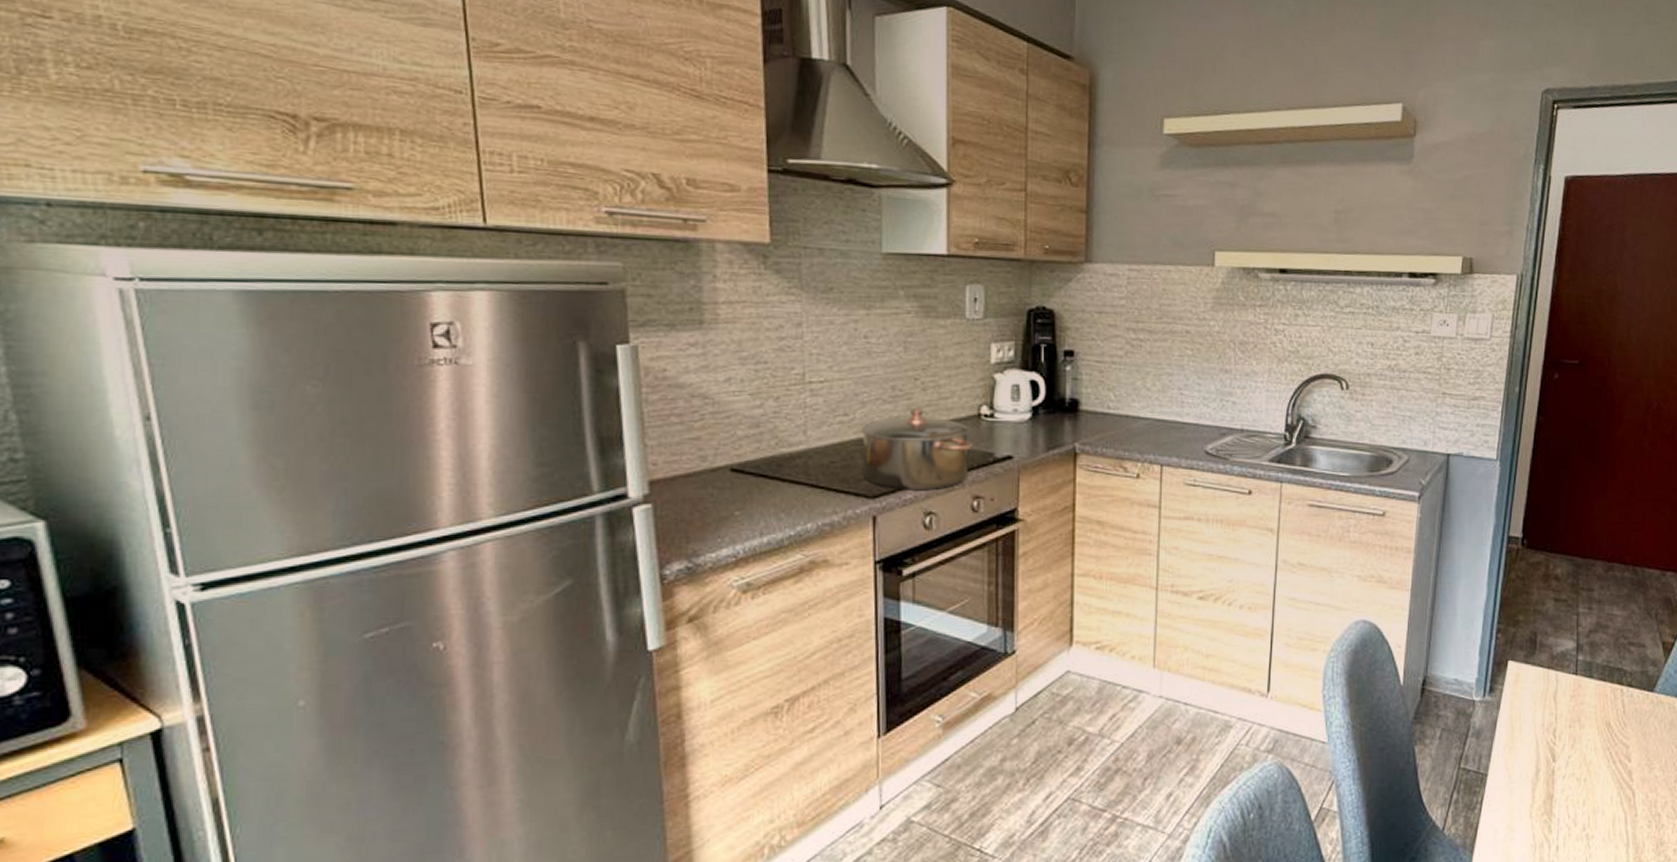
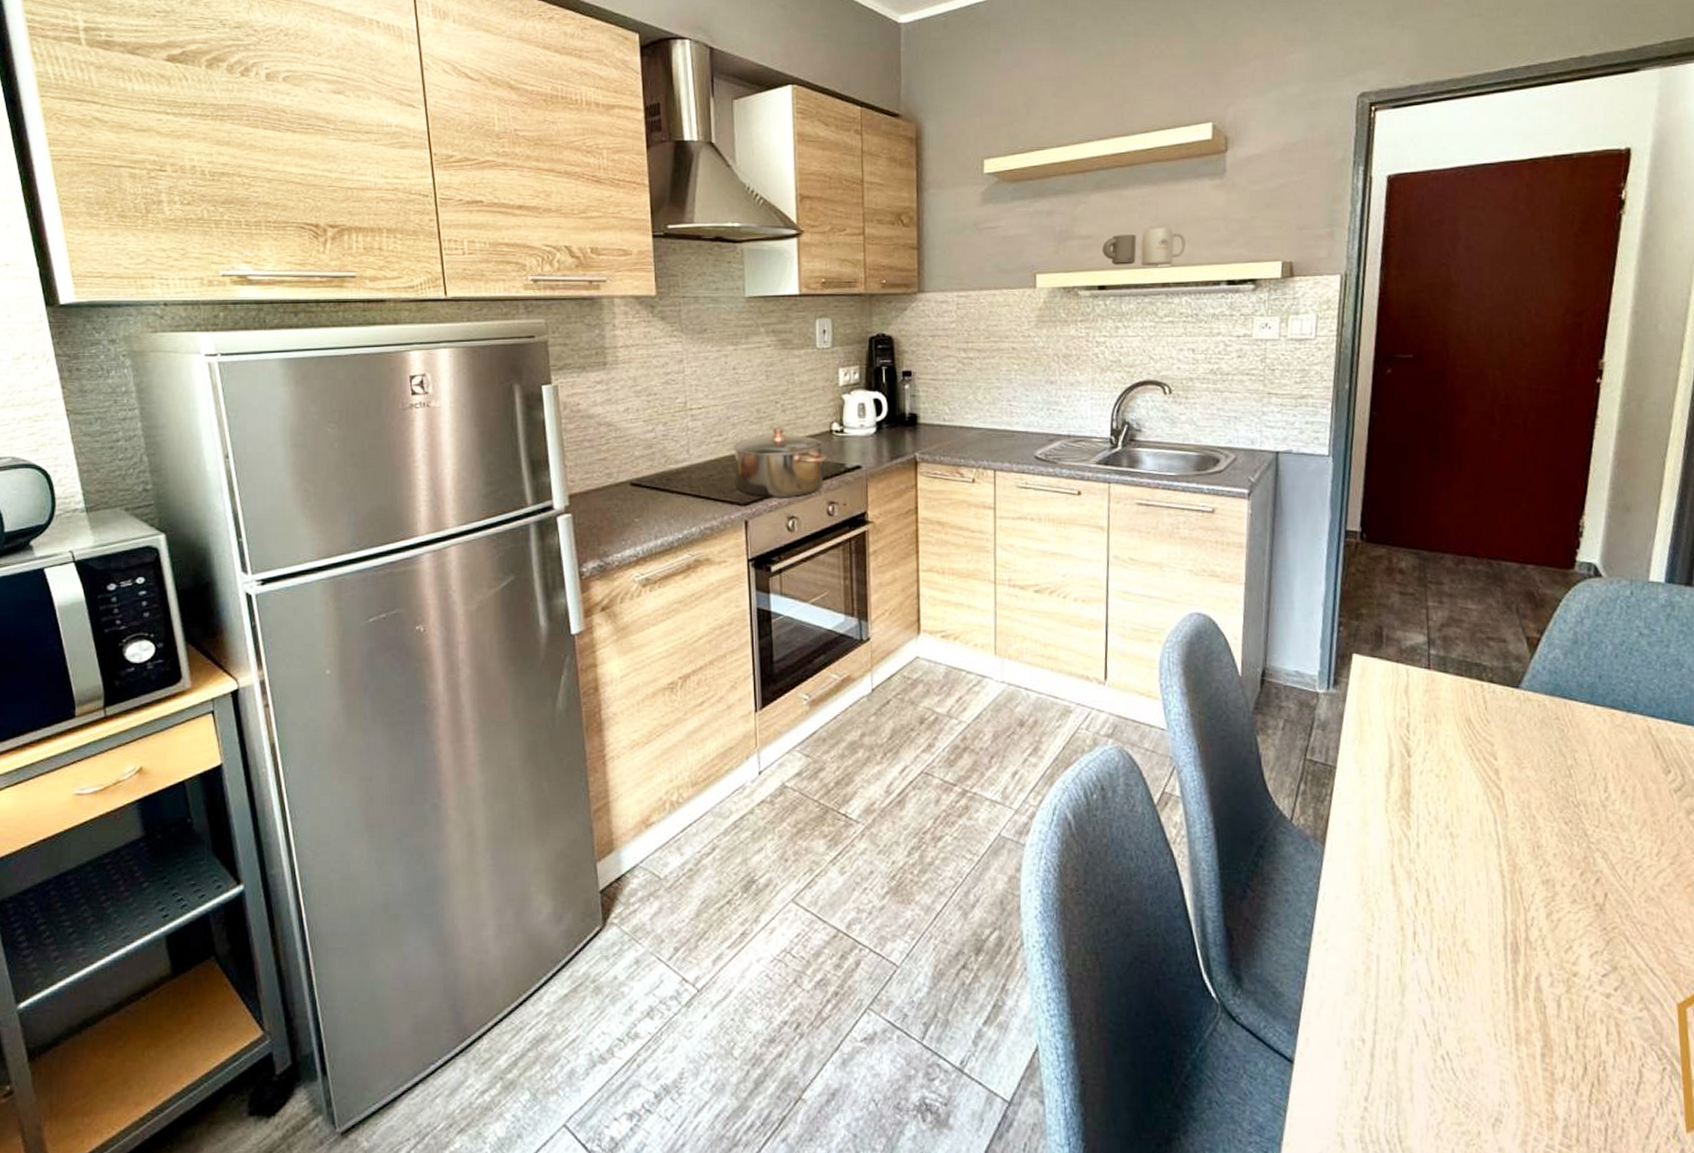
mug: none [1286,215,1321,249] -> present [1102,234,1137,265]
mug: none [1323,210,1370,252] -> present [1140,227,1186,266]

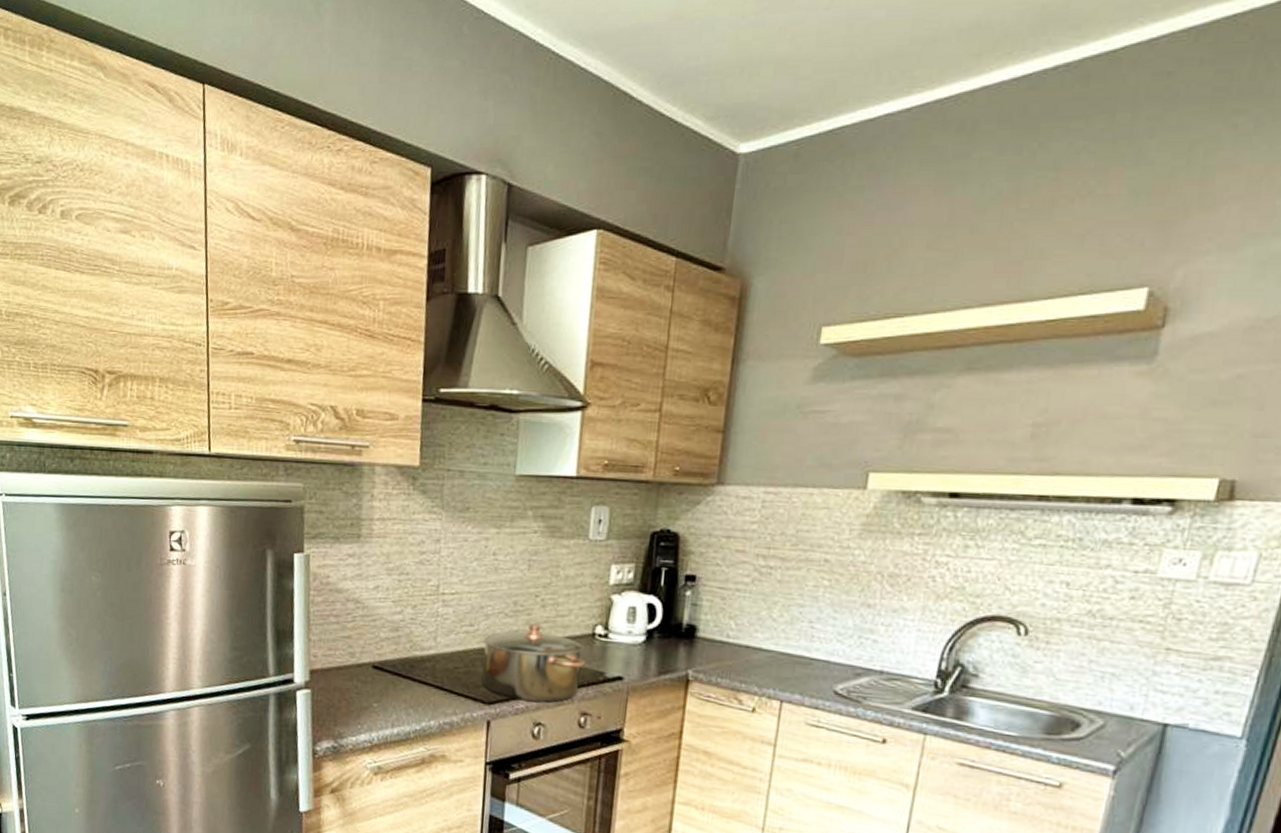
mug: present [1102,234,1137,265] -> none [962,430,1013,469]
mug: present [1140,227,1186,266] -> none [1012,423,1082,473]

